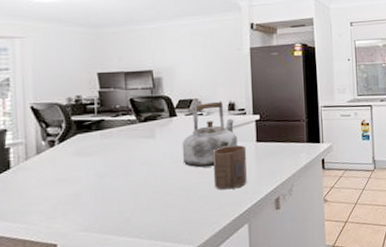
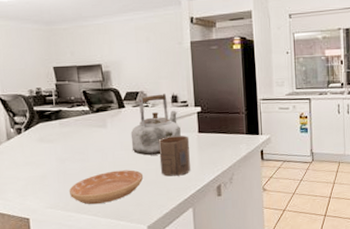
saucer: none [107,183,194,225] -> present [68,169,143,205]

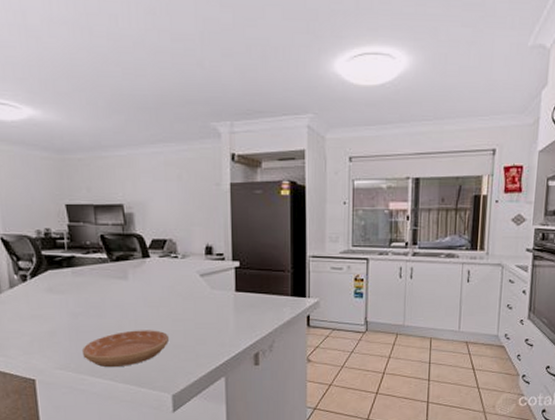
kettle: present [130,94,181,156] -> none [155,243,215,315]
cup: present [158,135,191,177] -> none [188,293,225,340]

